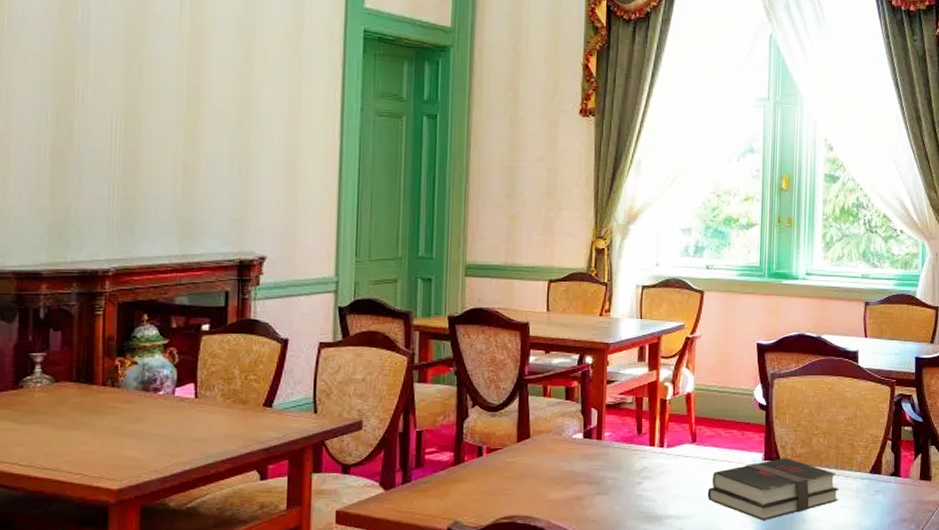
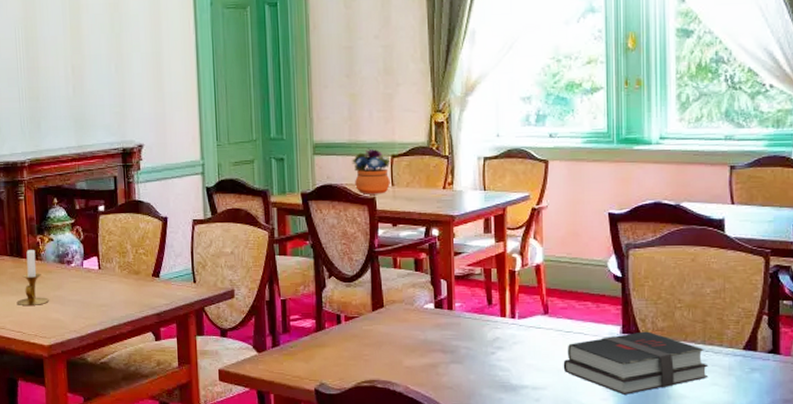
candlestick: none [78,375,124,442] -> present [16,250,49,305]
flower arrangement: none [506,272,548,320] -> present [352,148,391,195]

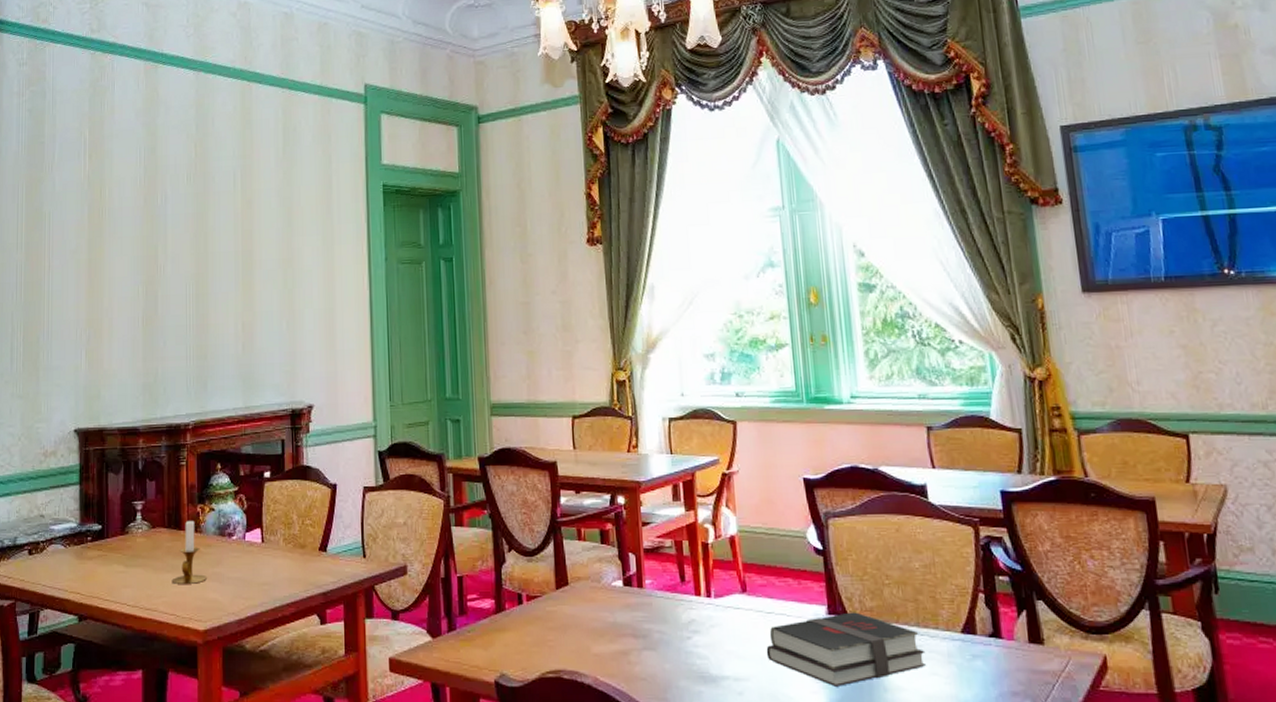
flower arrangement: present [352,148,391,195] -> none [531,409,572,459]

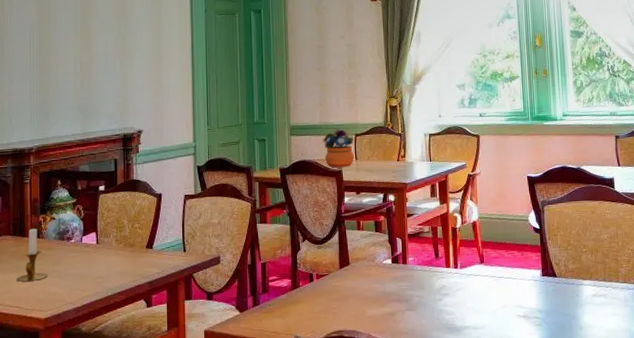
flower arrangement: none [531,409,572,459] -> present [322,129,355,168]
hardback book: present [766,612,927,687] -> none [497,273,610,328]

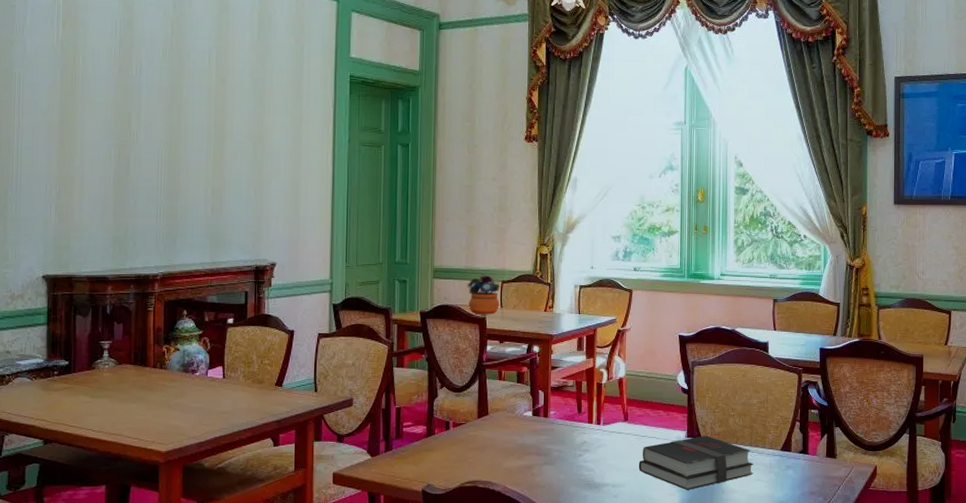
candlestick: present [16,229,48,282] -> none [136,359,170,413]
hardback book: none [497,273,610,328] -> present [638,435,754,490]

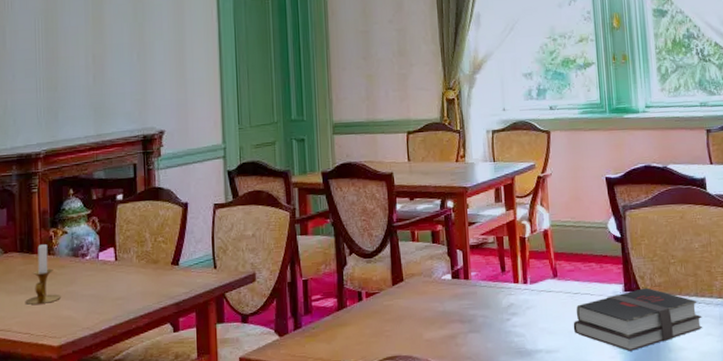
candlestick: none [136,359,170,413] -> present [25,244,61,305]
flower arrangement: present [467,274,501,315] -> none [370,126,407,171]

